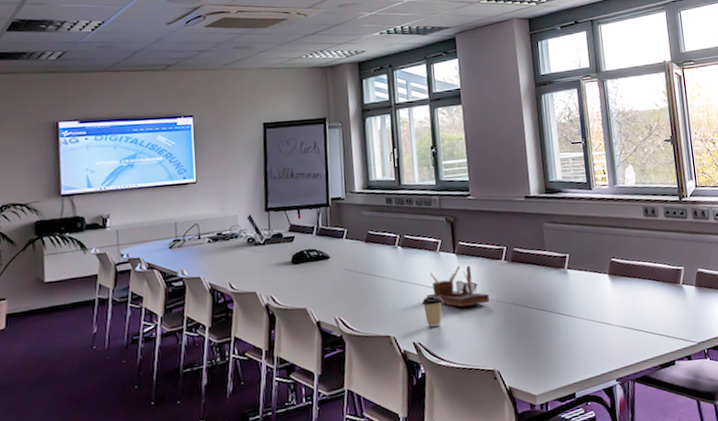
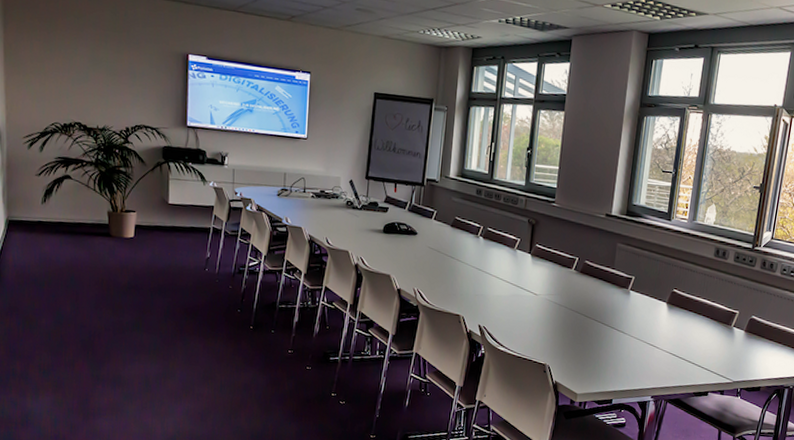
coffee cup: present [422,297,443,327] -> none [492,288,512,316]
desk organizer: present [426,265,489,308] -> none [497,265,554,305]

